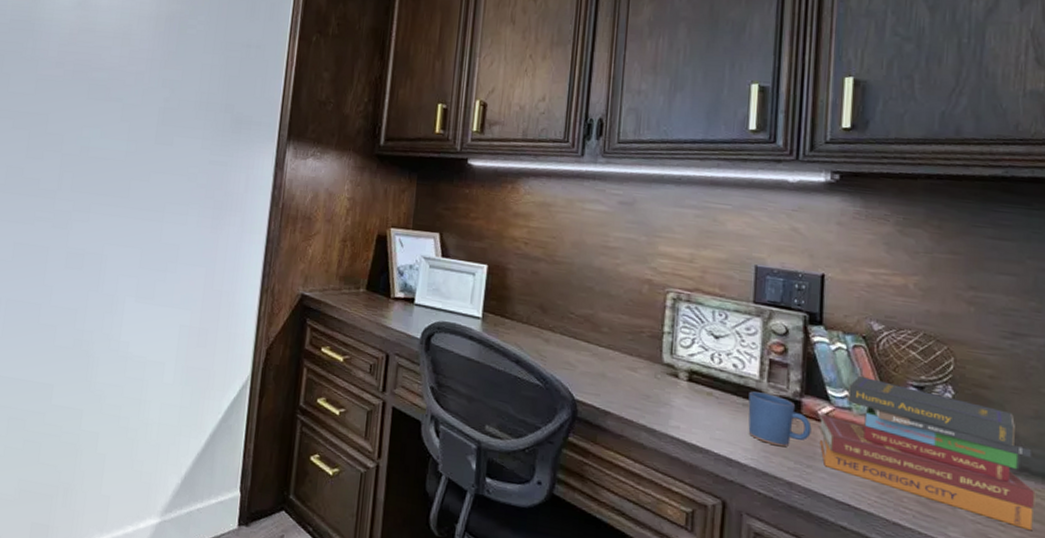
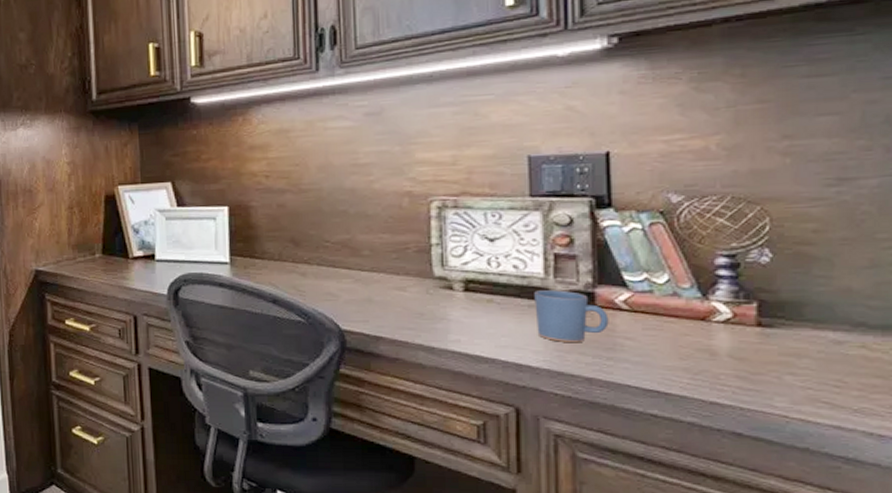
books: present [818,376,1036,531] -> none [616,255,875,388]

